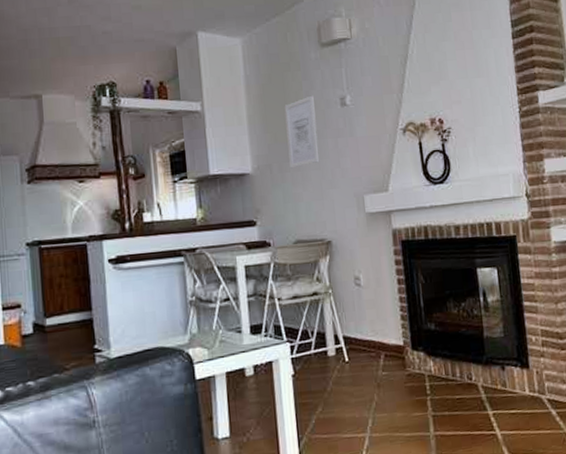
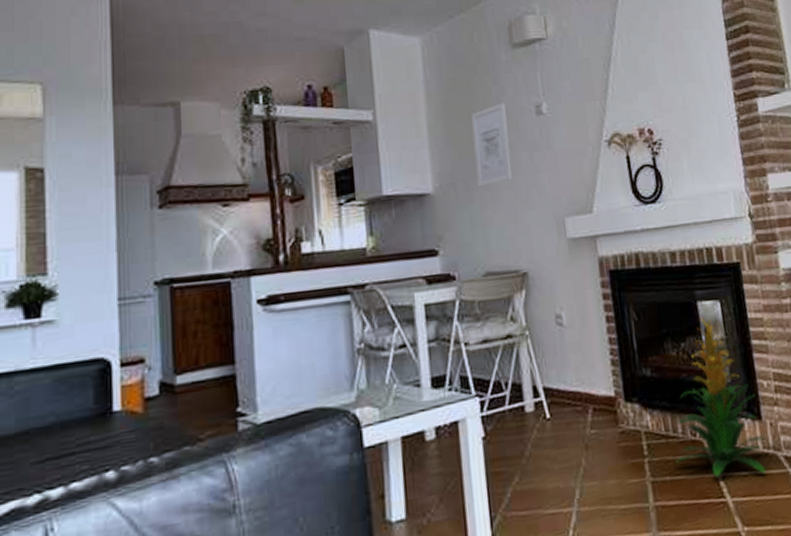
indoor plant: none [454,281,533,414] -> present [676,317,767,478]

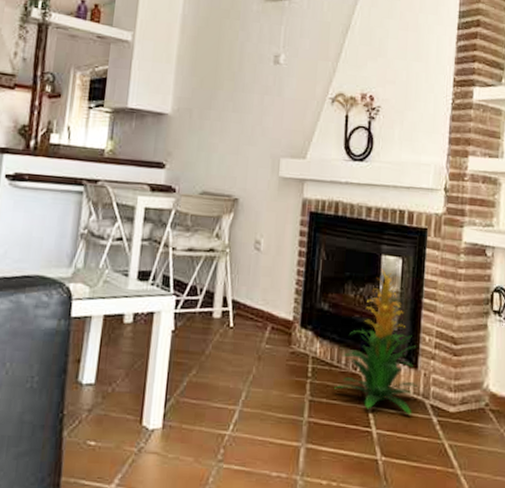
wall art: present [471,102,513,188] -> none [210,47,248,117]

